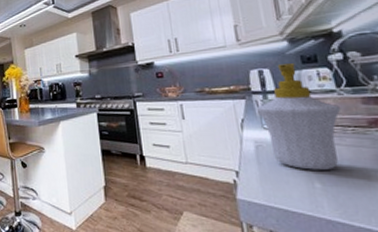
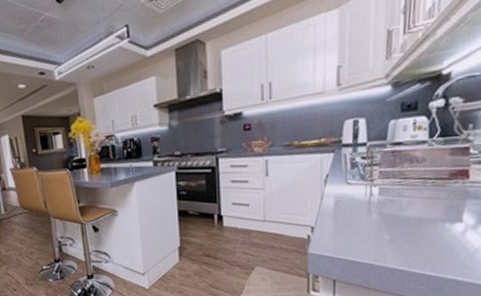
soap bottle: present [256,63,341,170] -> none [343,111,428,223]

